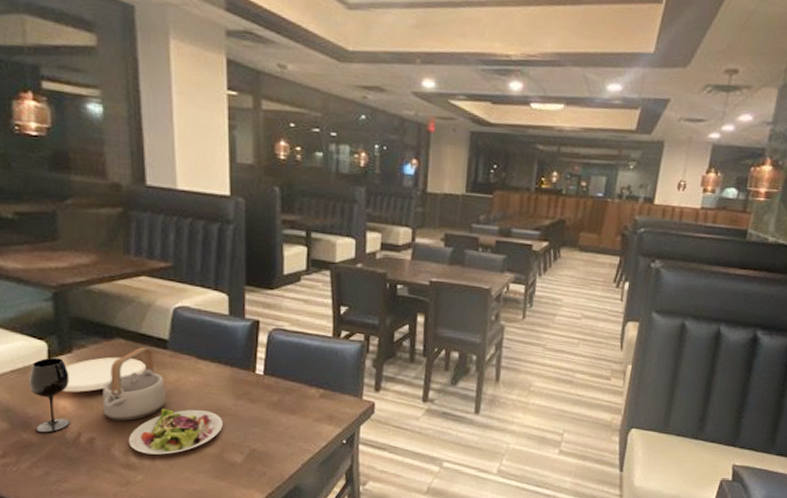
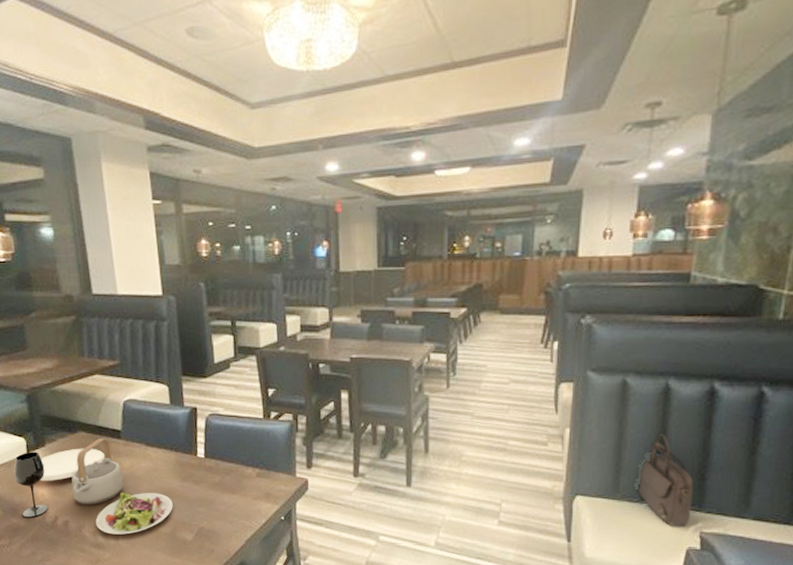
handbag: none [682,374,732,460] -> present [634,433,694,527]

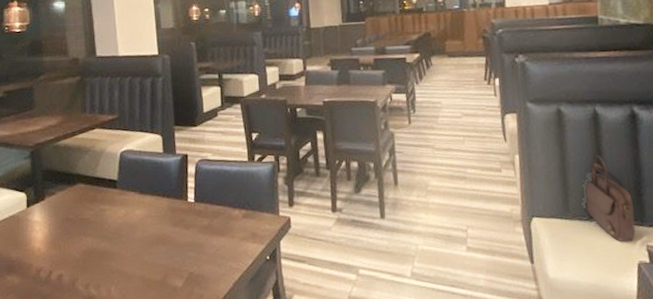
wine glass: present [13,452,49,518] -> none [12,206,44,274]
plate: present [39,448,105,481] -> none [37,199,101,235]
teapot: present [71,438,124,506] -> none [68,188,118,257]
salad plate: present [95,493,173,535] -> none [89,240,164,286]

